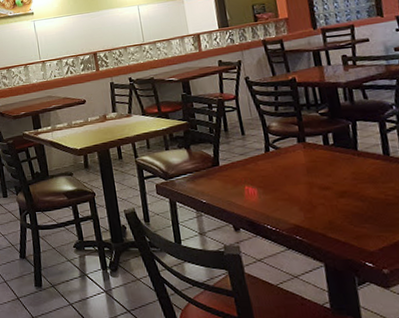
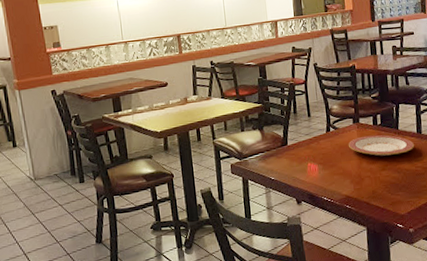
plate: none [293,156,382,181] -> present [348,135,415,156]

